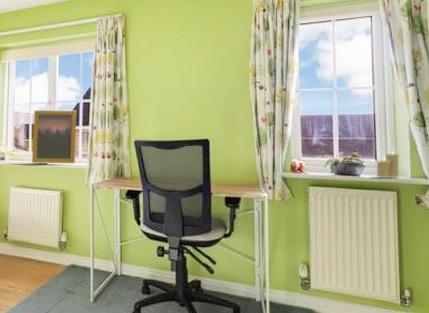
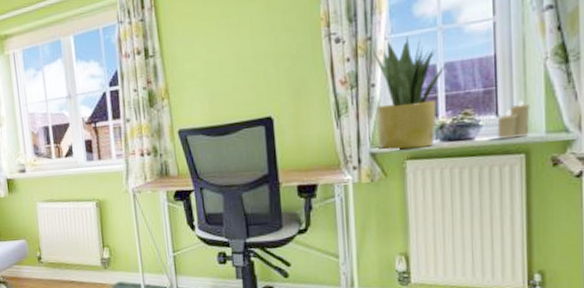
picture frame: present [31,110,77,165] -> none [51,101,110,173]
planter: none [286,91,341,178] -> present [371,36,448,150]

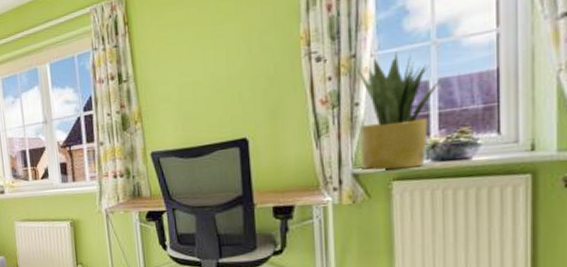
candle: present [497,100,530,139] -> none [498,116,539,159]

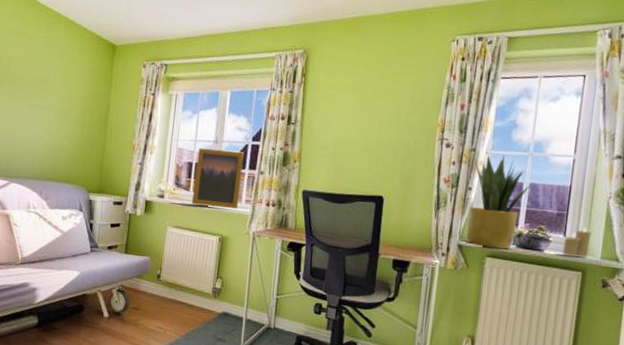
picture frame: none [28,126,84,194] -> present [191,148,244,210]
candle: none [498,116,539,159] -> present [562,227,592,258]

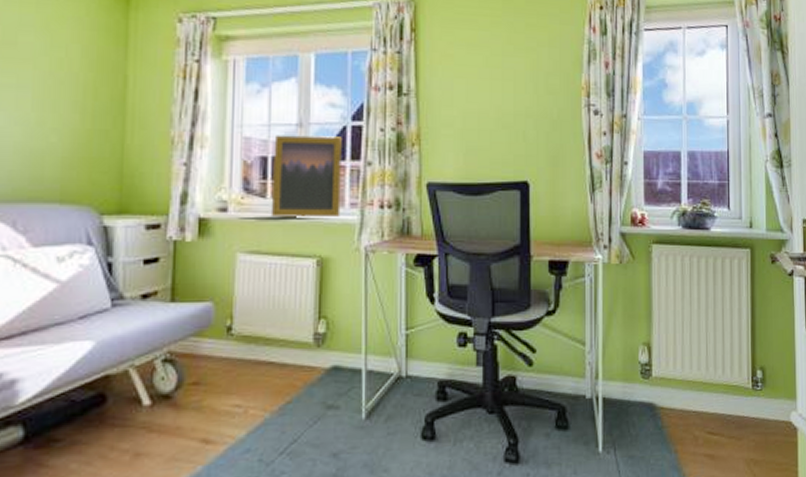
planter: present [466,154,533,250] -> none [626,119,691,232]
candle: present [562,227,592,258] -> none [728,197,754,232]

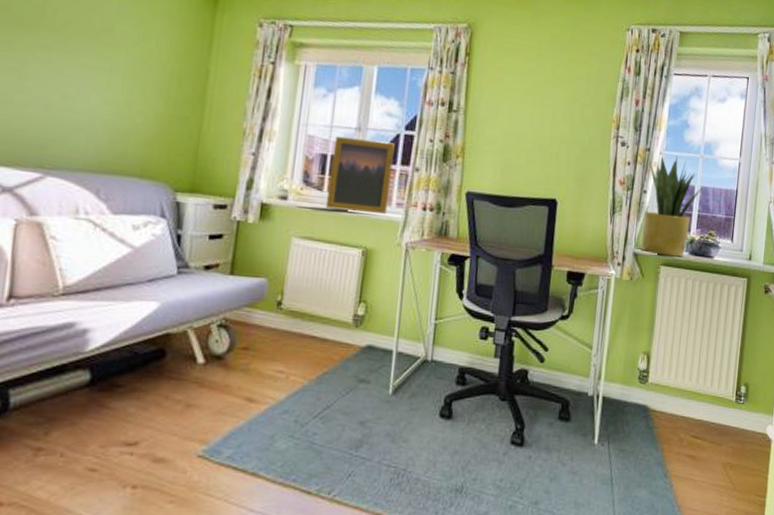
planter: none [626,119,691,232] -> present [641,155,704,257]

